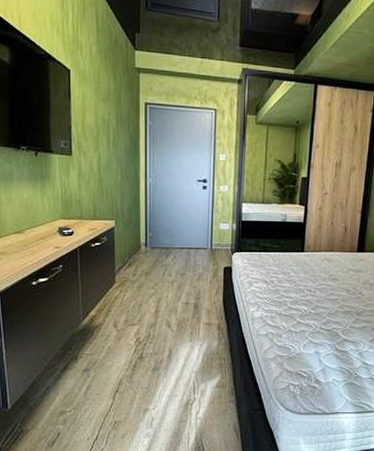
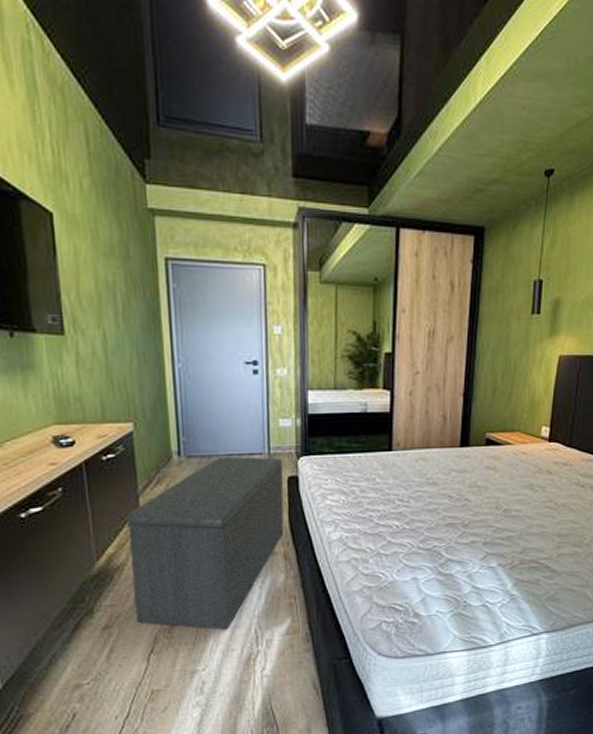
bench: none [105,248,221,379] -> present [126,456,284,630]

